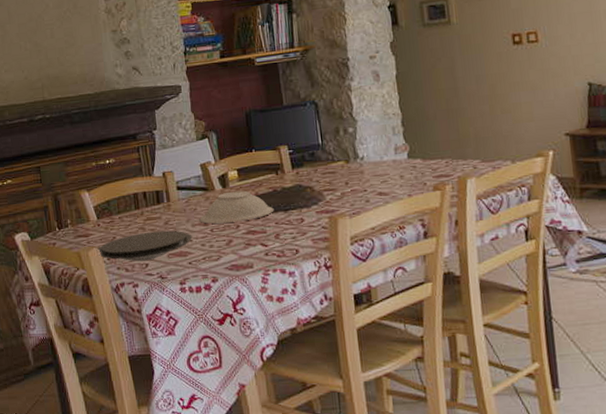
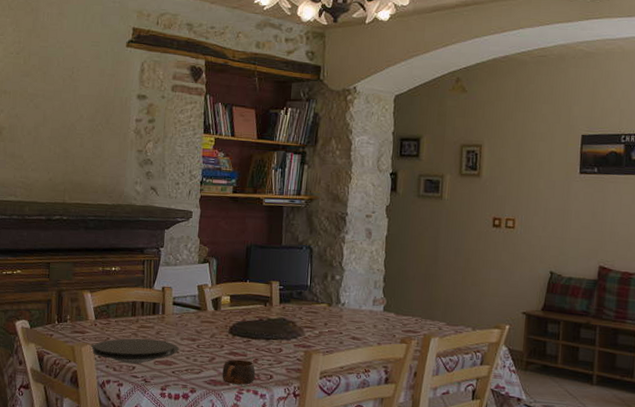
bowl: present [199,190,274,224] -> none [188,314,257,343]
cup: none [242,237,280,266] -> present [222,359,256,385]

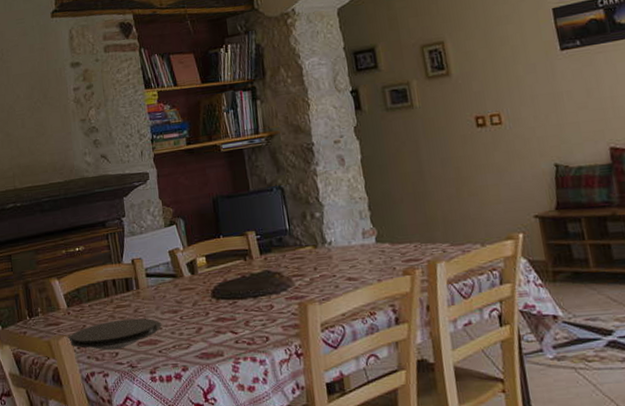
cup: present [222,359,256,385] -> none [212,324,250,354]

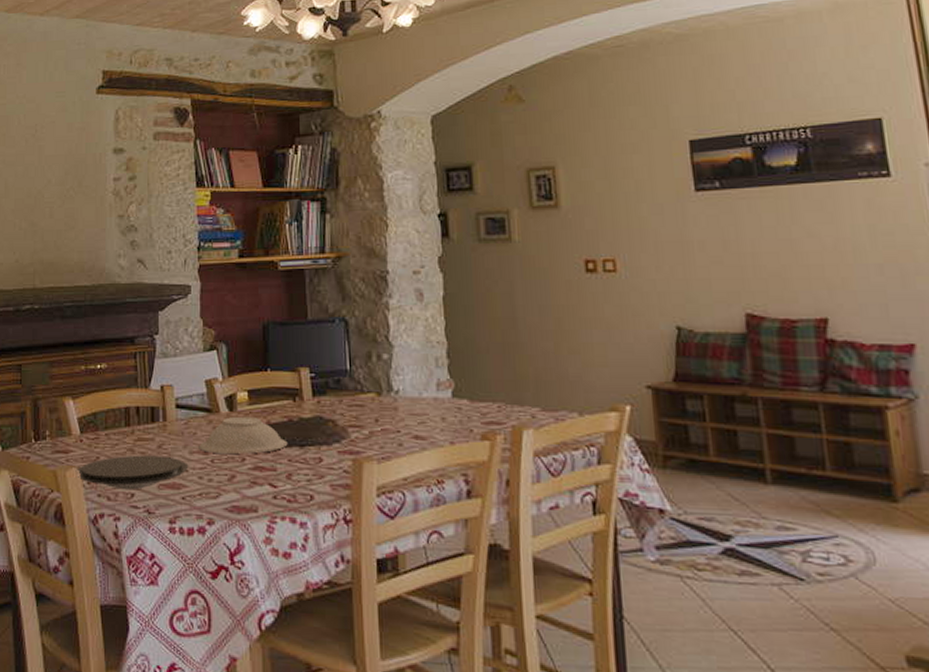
bowl: none [168,277,243,312] -> present [199,416,288,455]

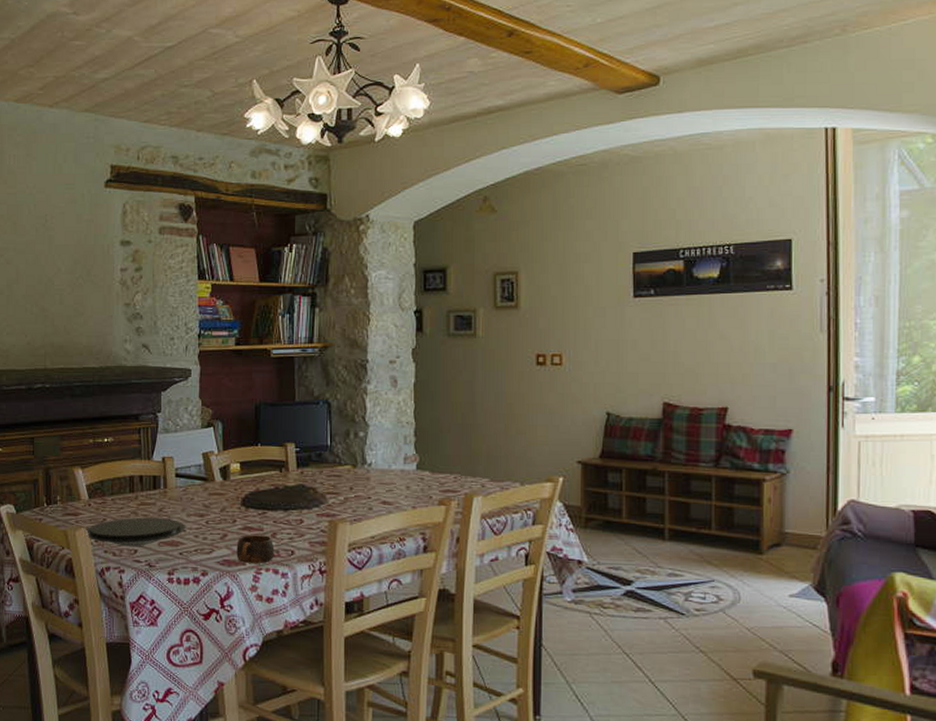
bowl: present [199,416,288,455] -> none [195,484,274,517]
cup: none [246,476,291,510] -> present [236,535,275,563]

